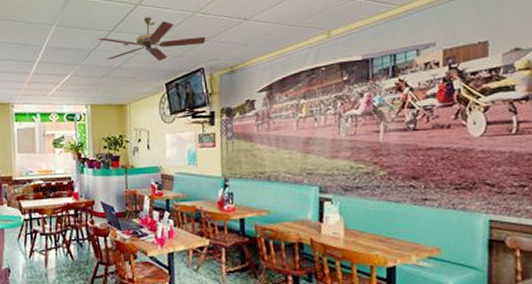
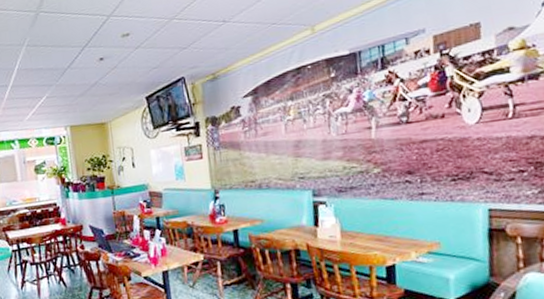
ceiling fan: present [98,16,206,62] -> none [71,27,185,77]

